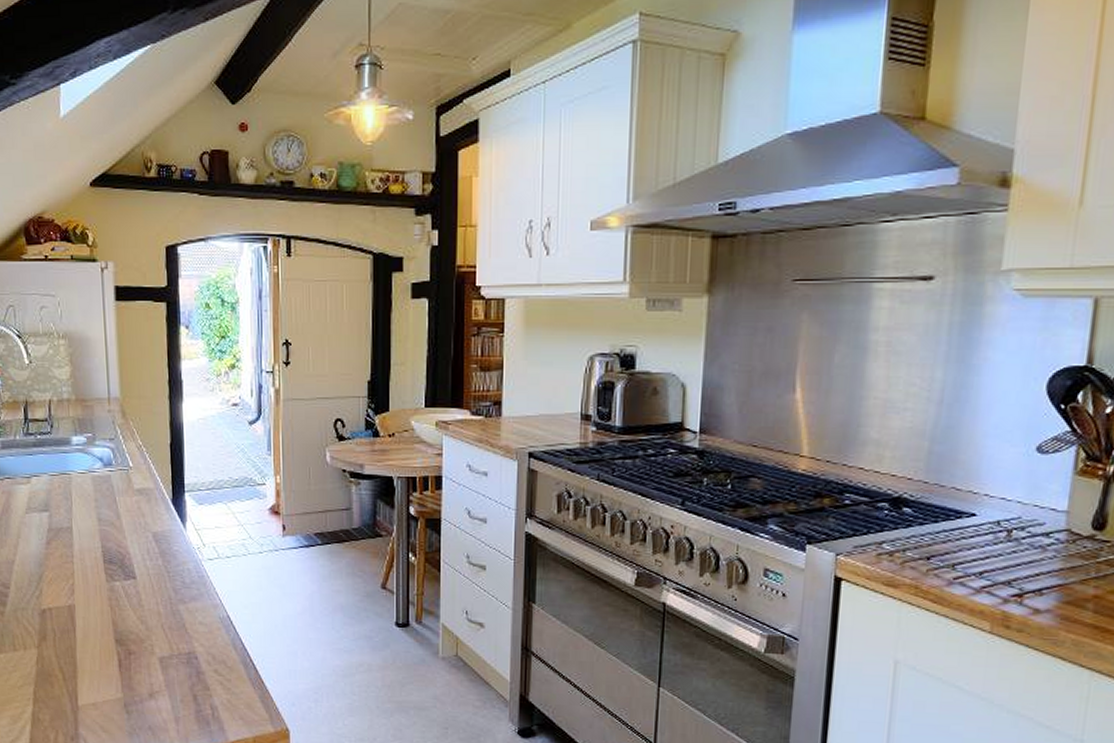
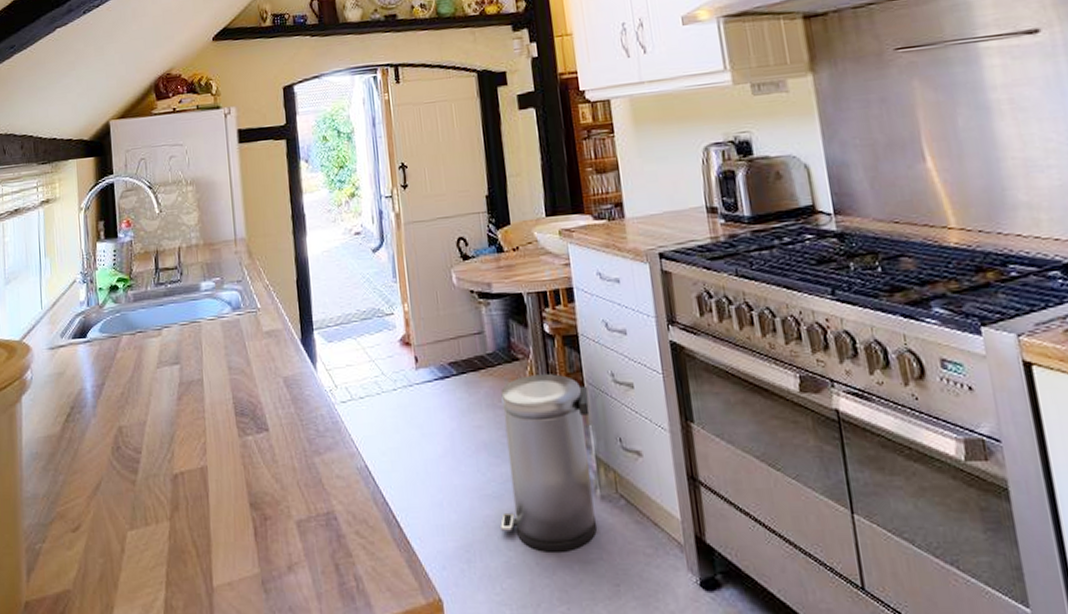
pedal bin: none [348,551,442,700] -> present [500,374,597,552]

